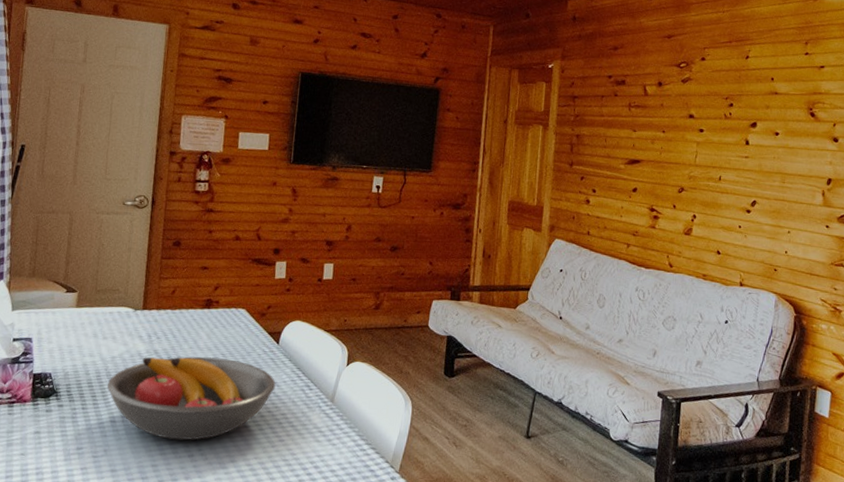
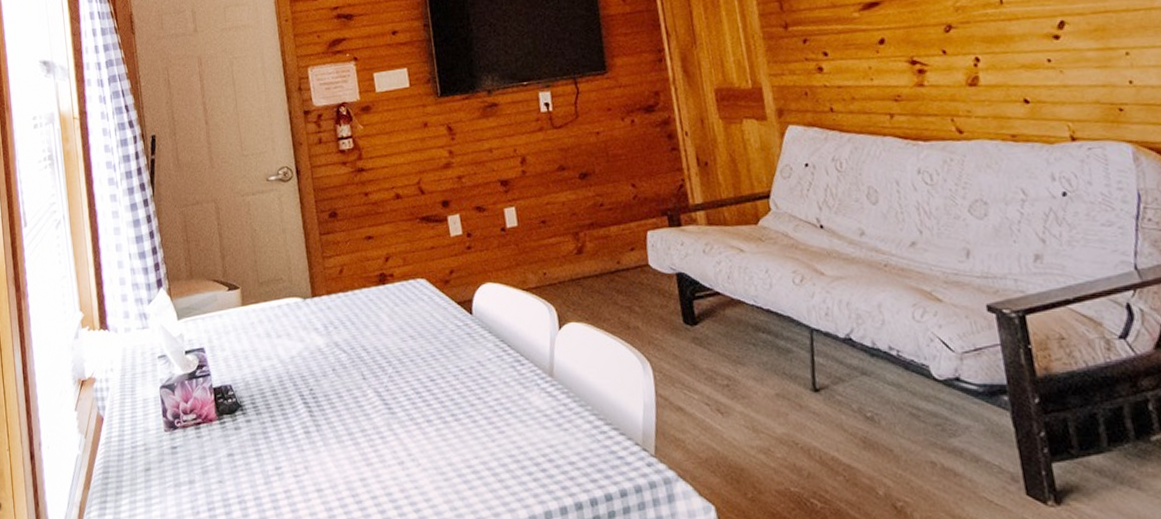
fruit bowl: present [107,356,276,441] -> none [292,341,480,446]

